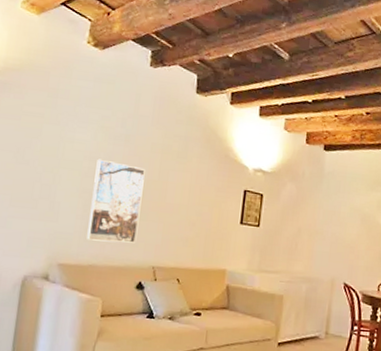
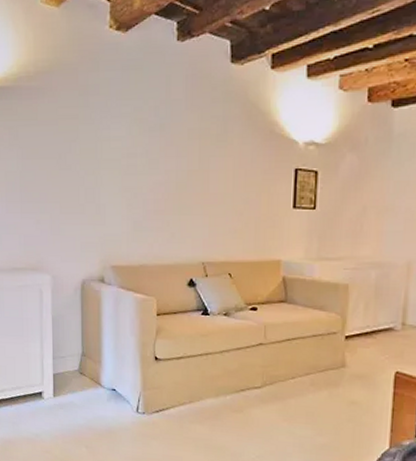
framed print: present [87,159,145,243] -> none [135,154,184,241]

